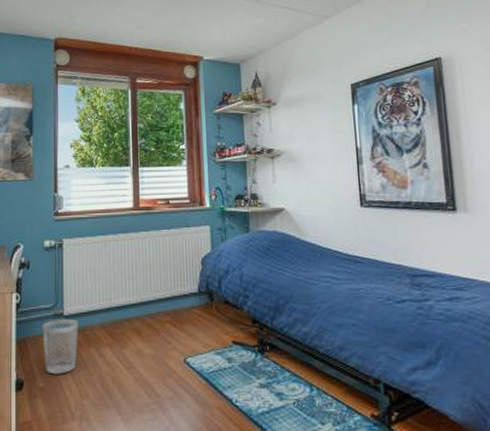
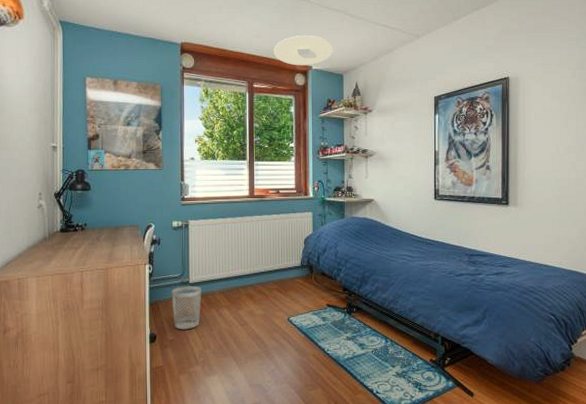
ceiling light: none [158,23,227,57] -> present [273,35,333,66]

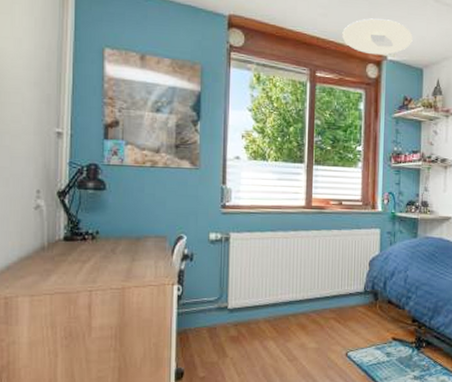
wastebasket: present [171,286,202,330] -> none [205,312,243,365]

